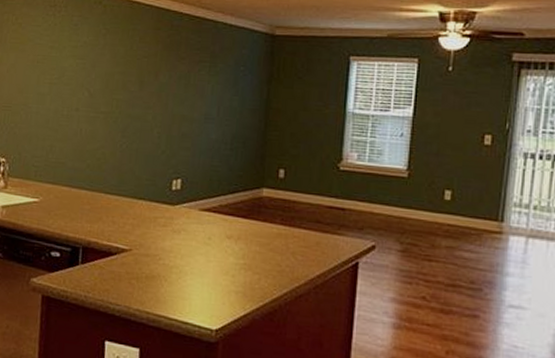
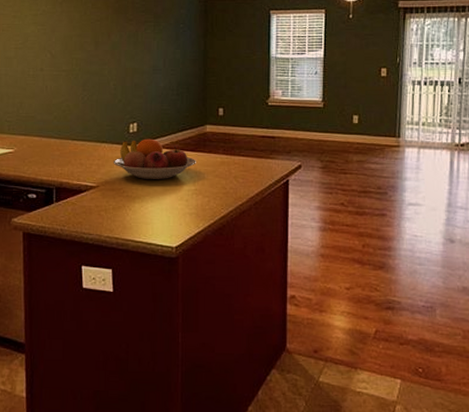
fruit bowl: none [150,198,248,249] -> present [113,138,196,179]

